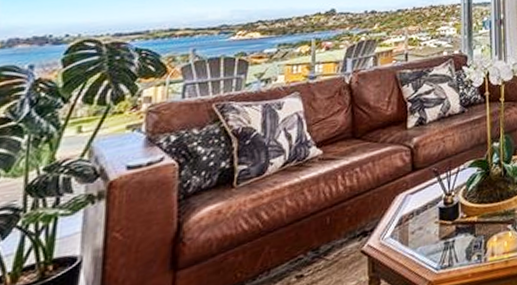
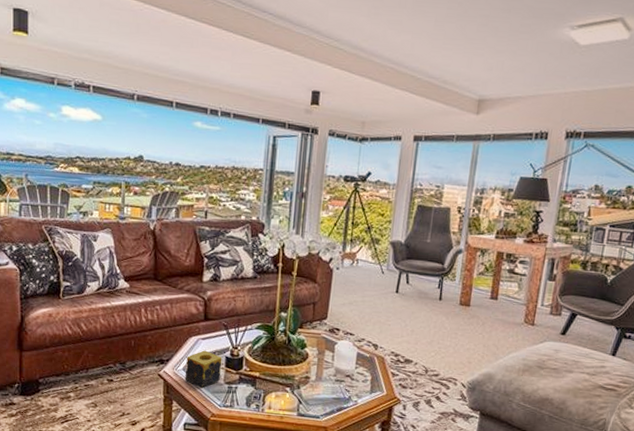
candle: none [393,206,436,254] -> present [184,350,223,389]

